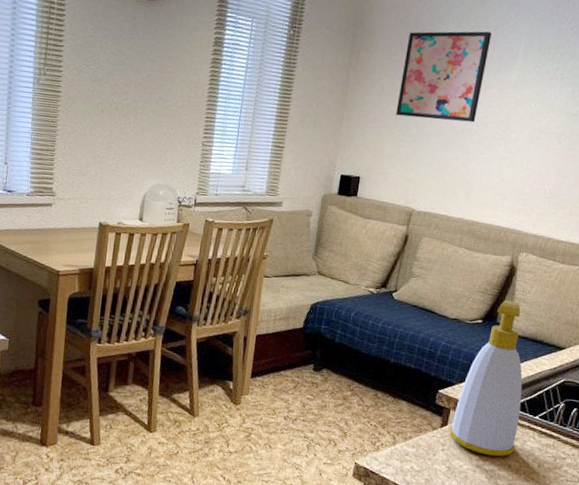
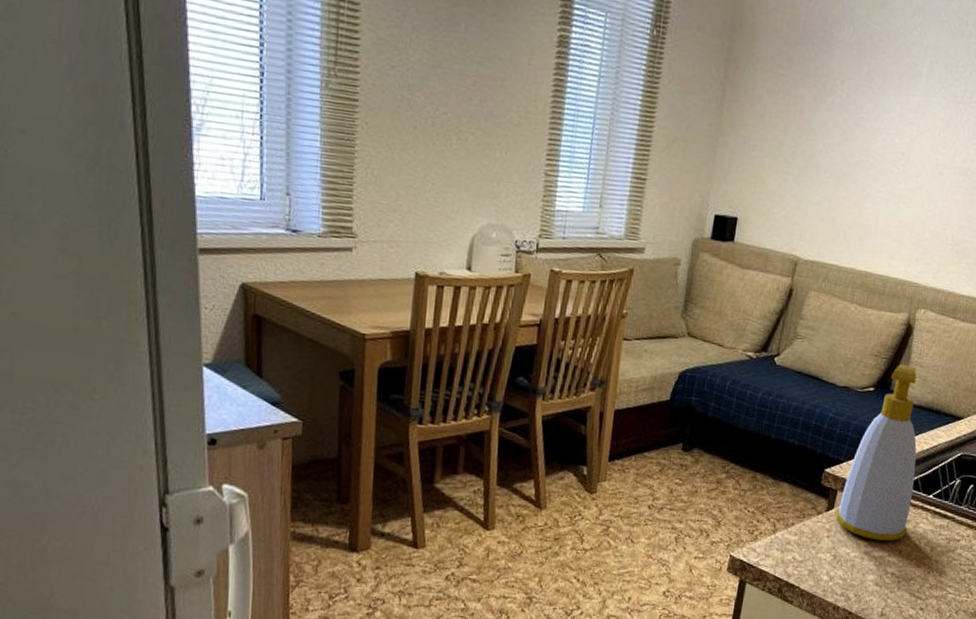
wall art: present [396,31,492,123] -> none [780,38,893,154]

